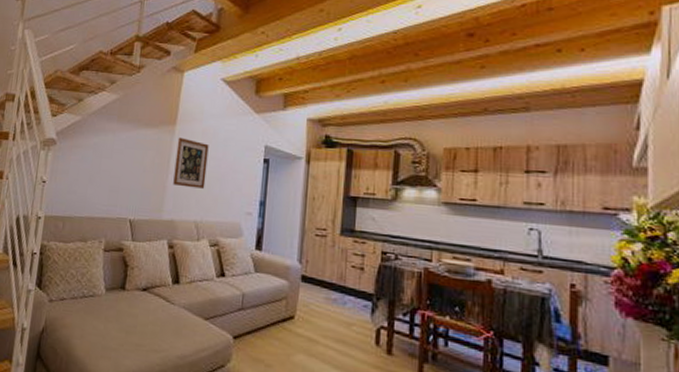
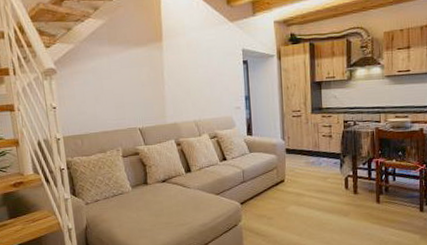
wall art: present [173,137,209,189] -> none [166,51,198,94]

